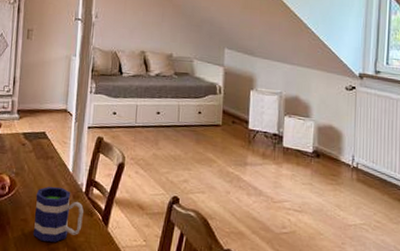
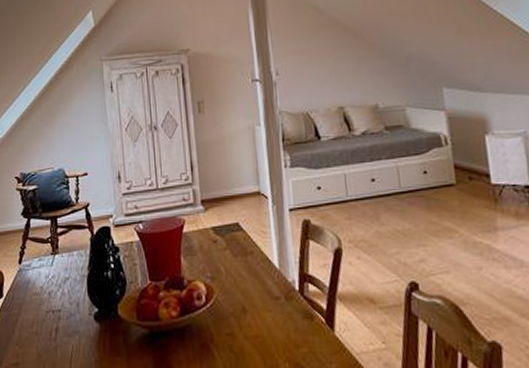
mug: present [33,187,84,242] -> none [239,289,302,357]

